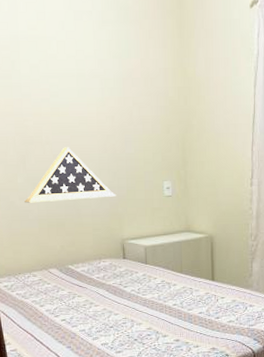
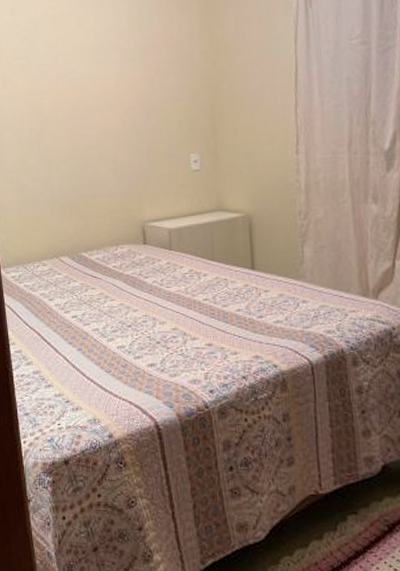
display case: present [24,147,117,203] -> none [37,123,136,185]

